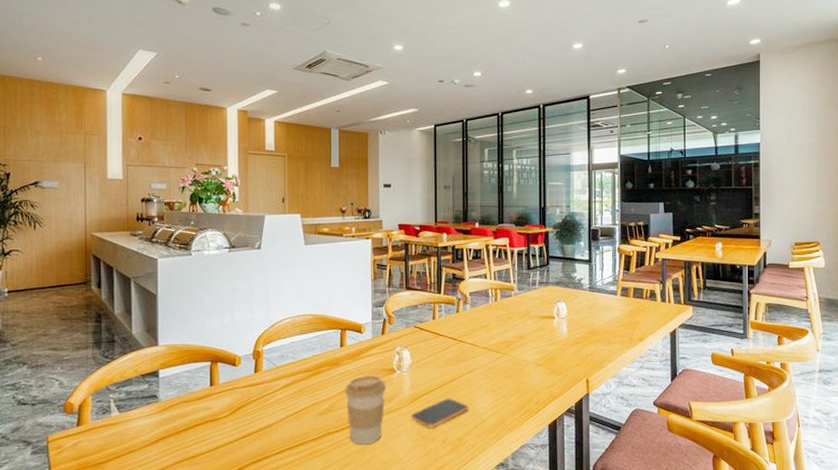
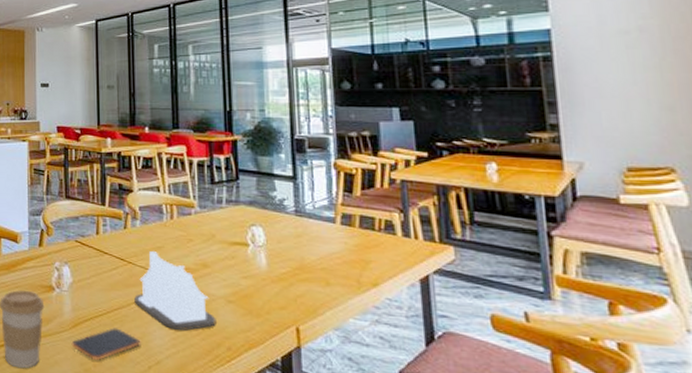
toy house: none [464,330,528,393] -> present [134,251,216,331]

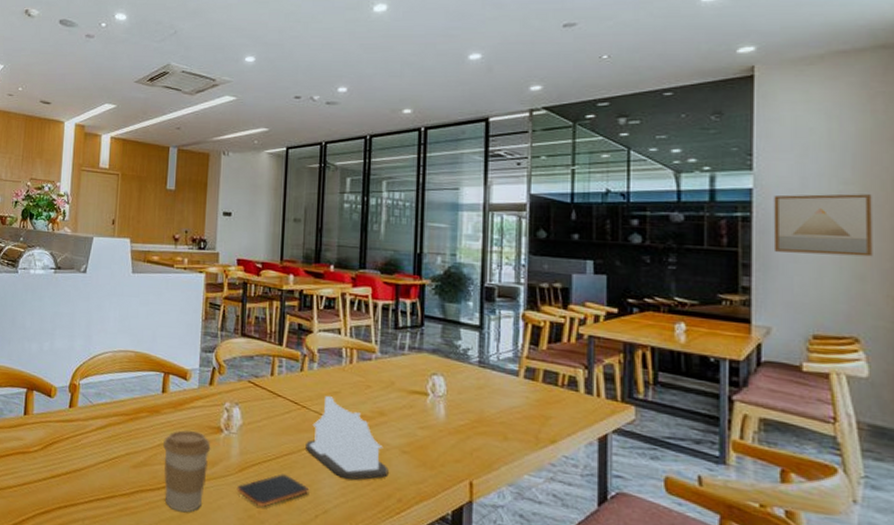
wall art: none [572,27,680,88] -> present [773,194,873,257]

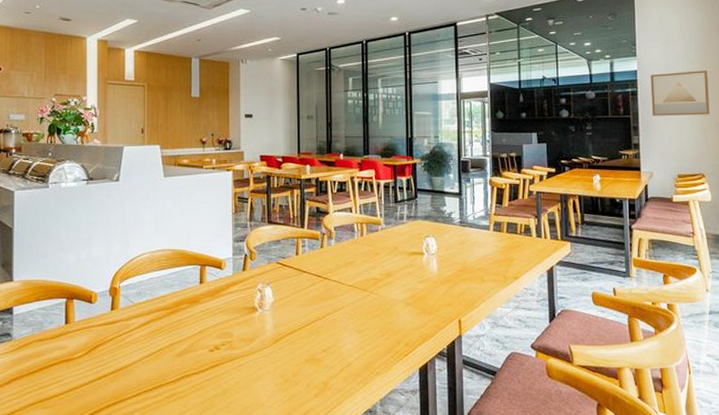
coffee cup: present [163,430,211,512] -> none [204,314,248,388]
smartphone: present [236,474,310,507] -> none [272,339,335,370]
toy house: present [306,396,389,480] -> none [329,266,397,334]

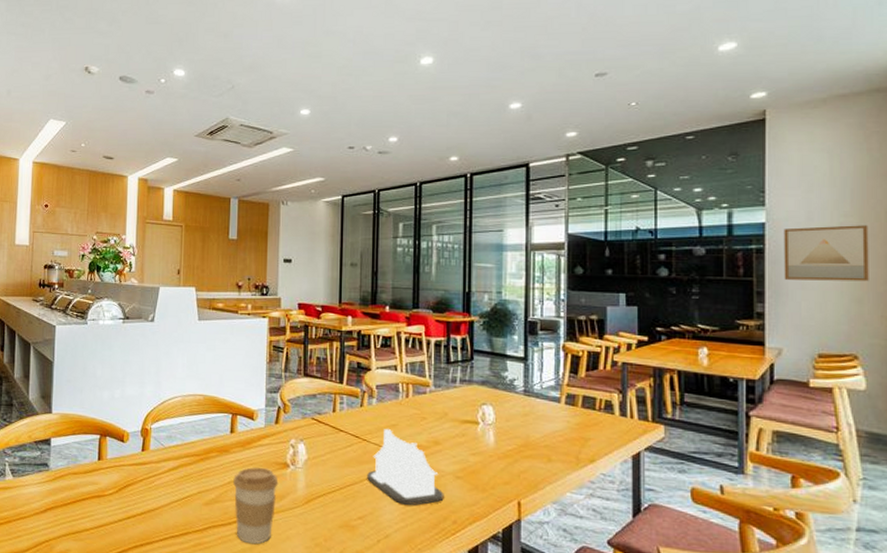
coffee cup: none [204,314,248,388] -> present [233,467,279,544]
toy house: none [329,266,397,334] -> present [367,429,444,505]

